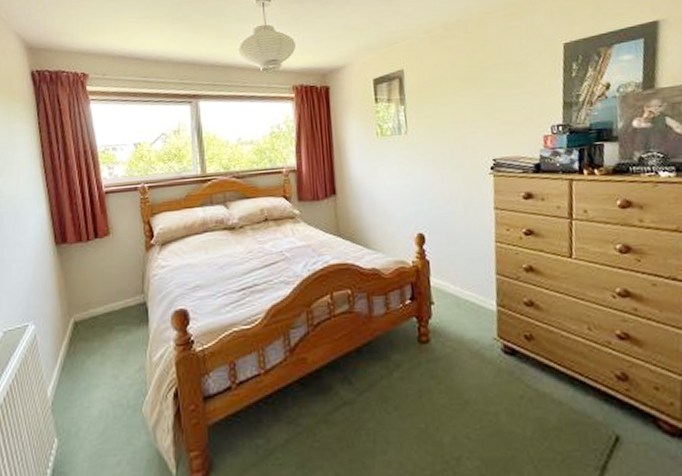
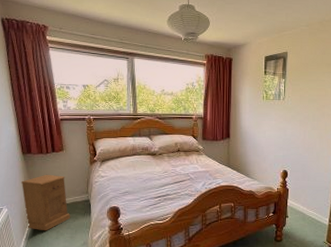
nightstand: none [53,270,121,355] -> present [21,174,71,231]

